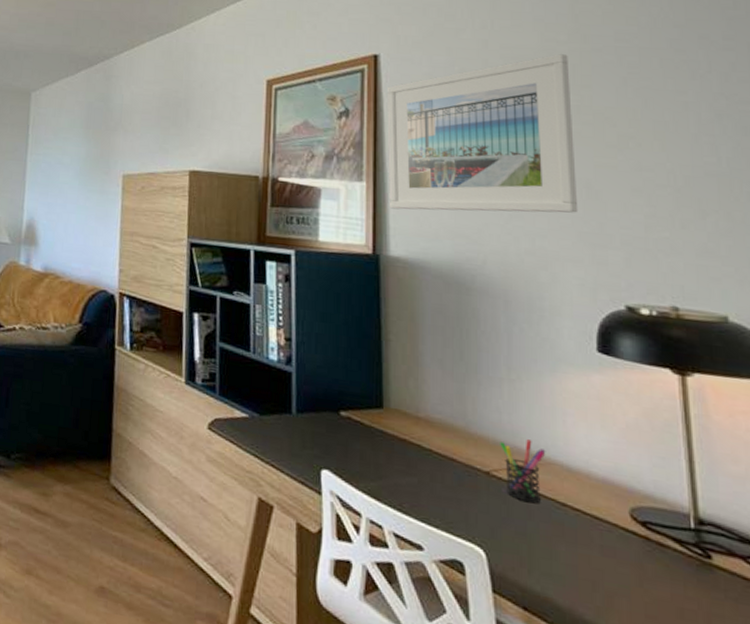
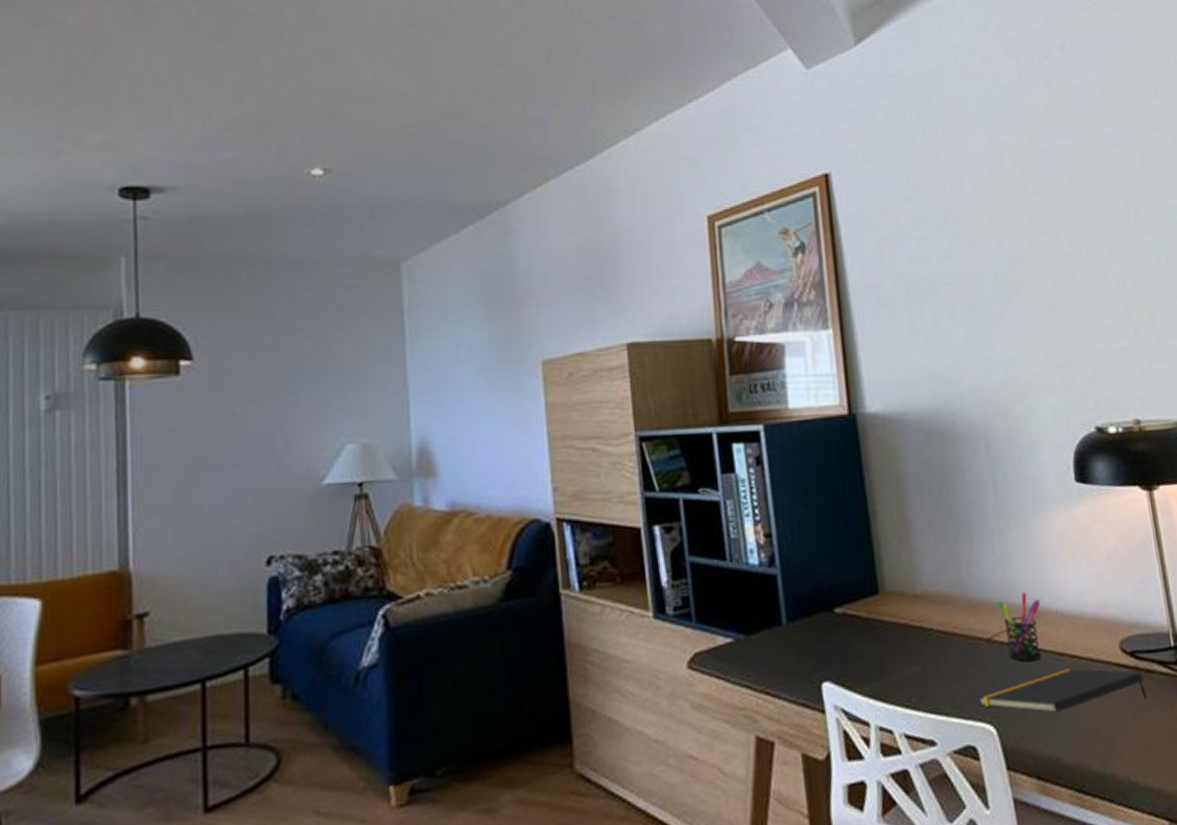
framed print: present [386,54,579,213] -> none [842,158,1044,357]
notepad: none [470,517,656,570] -> present [978,668,1147,714]

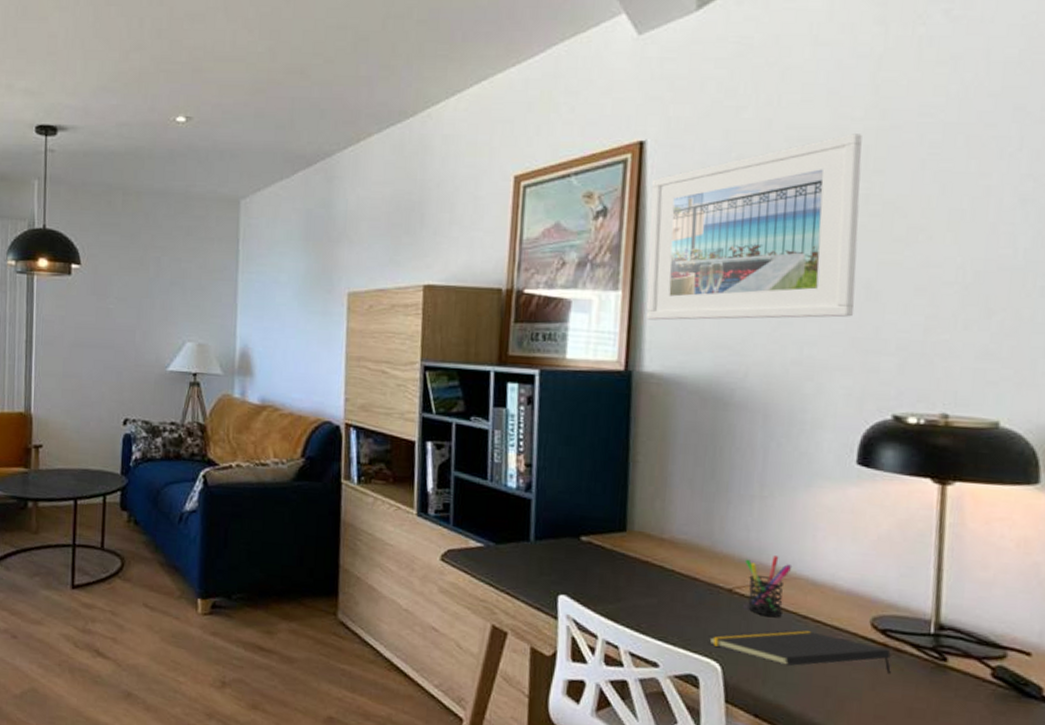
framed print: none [842,158,1044,357] -> present [646,134,862,321]

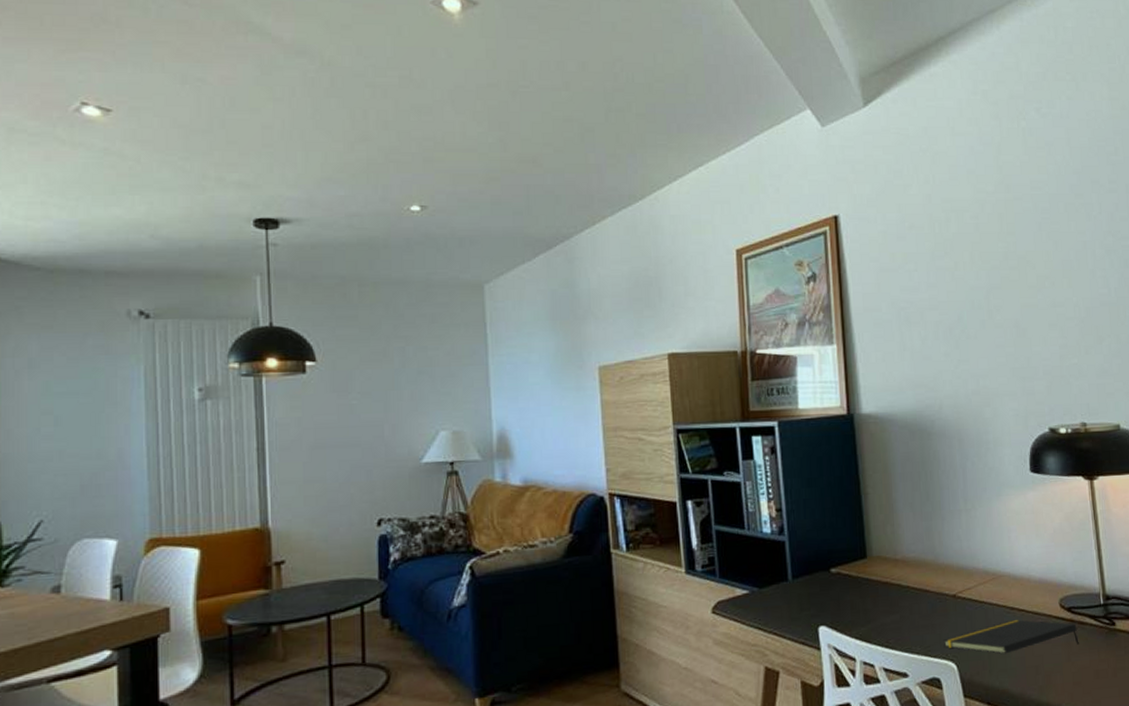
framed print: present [646,134,862,321] -> none [848,204,1011,368]
pen holder: present [745,556,793,618] -> none [962,559,997,614]

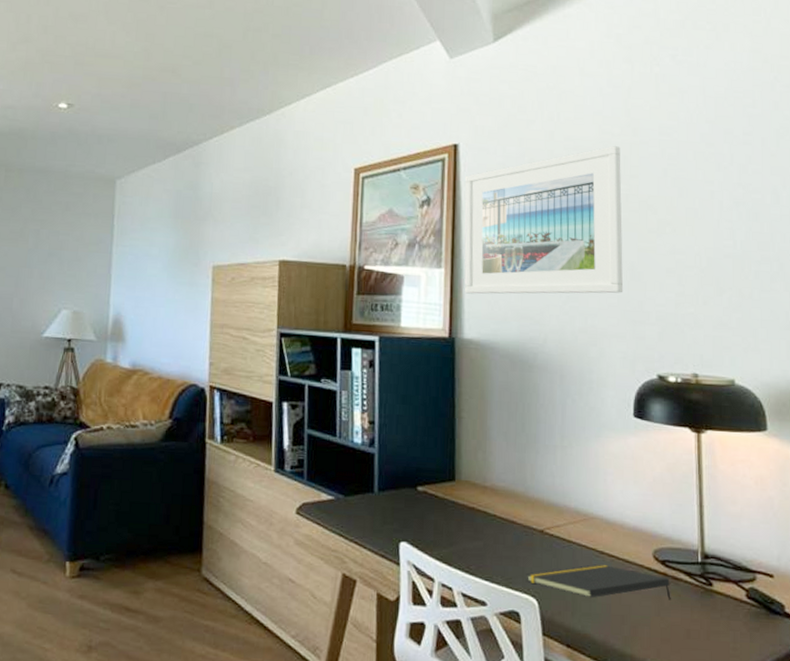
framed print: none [848,204,1011,368] -> present [464,146,624,294]

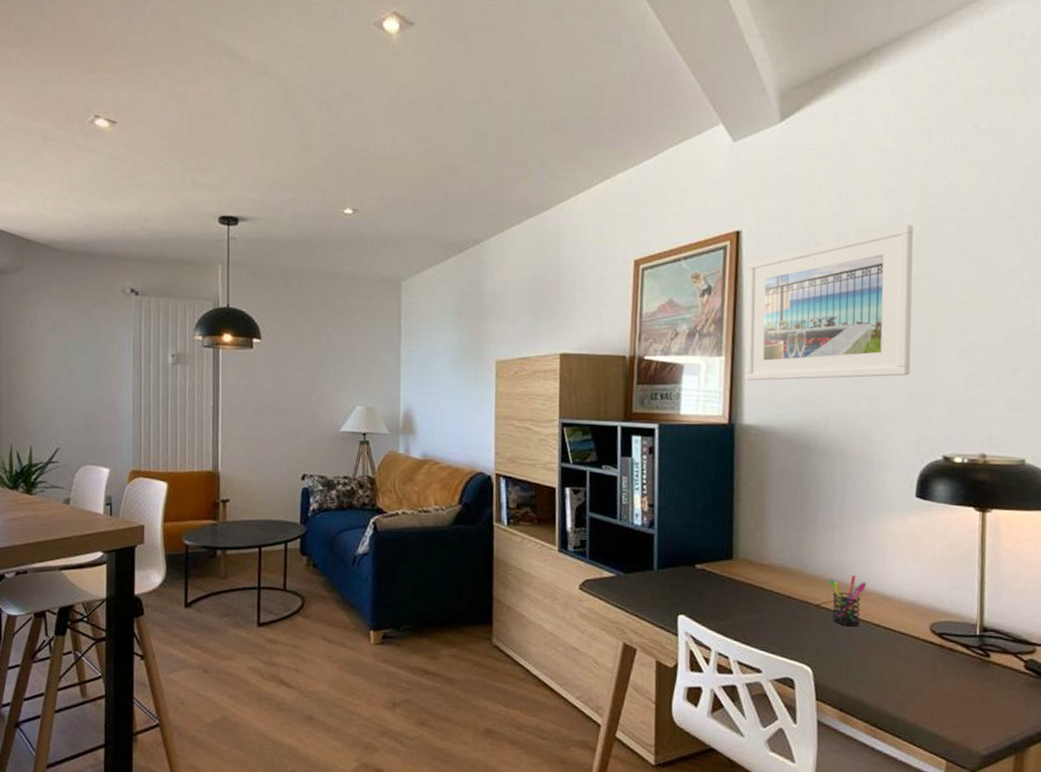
notepad: present [526,564,671,600] -> none [801,636,946,670]
pen holder: none [553,499,590,554] -> present [830,575,867,627]

